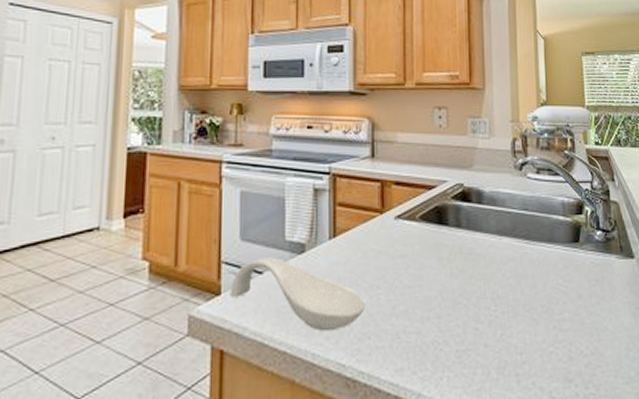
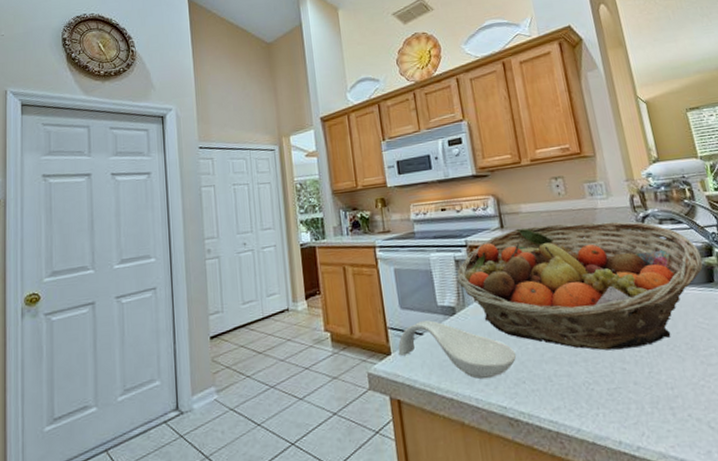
fruit basket: none [313,160,572,308] -> present [457,221,704,351]

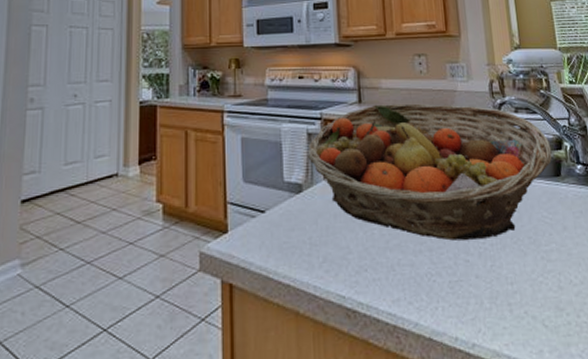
spoon rest: present [398,320,517,380] -> none [236,197,361,265]

